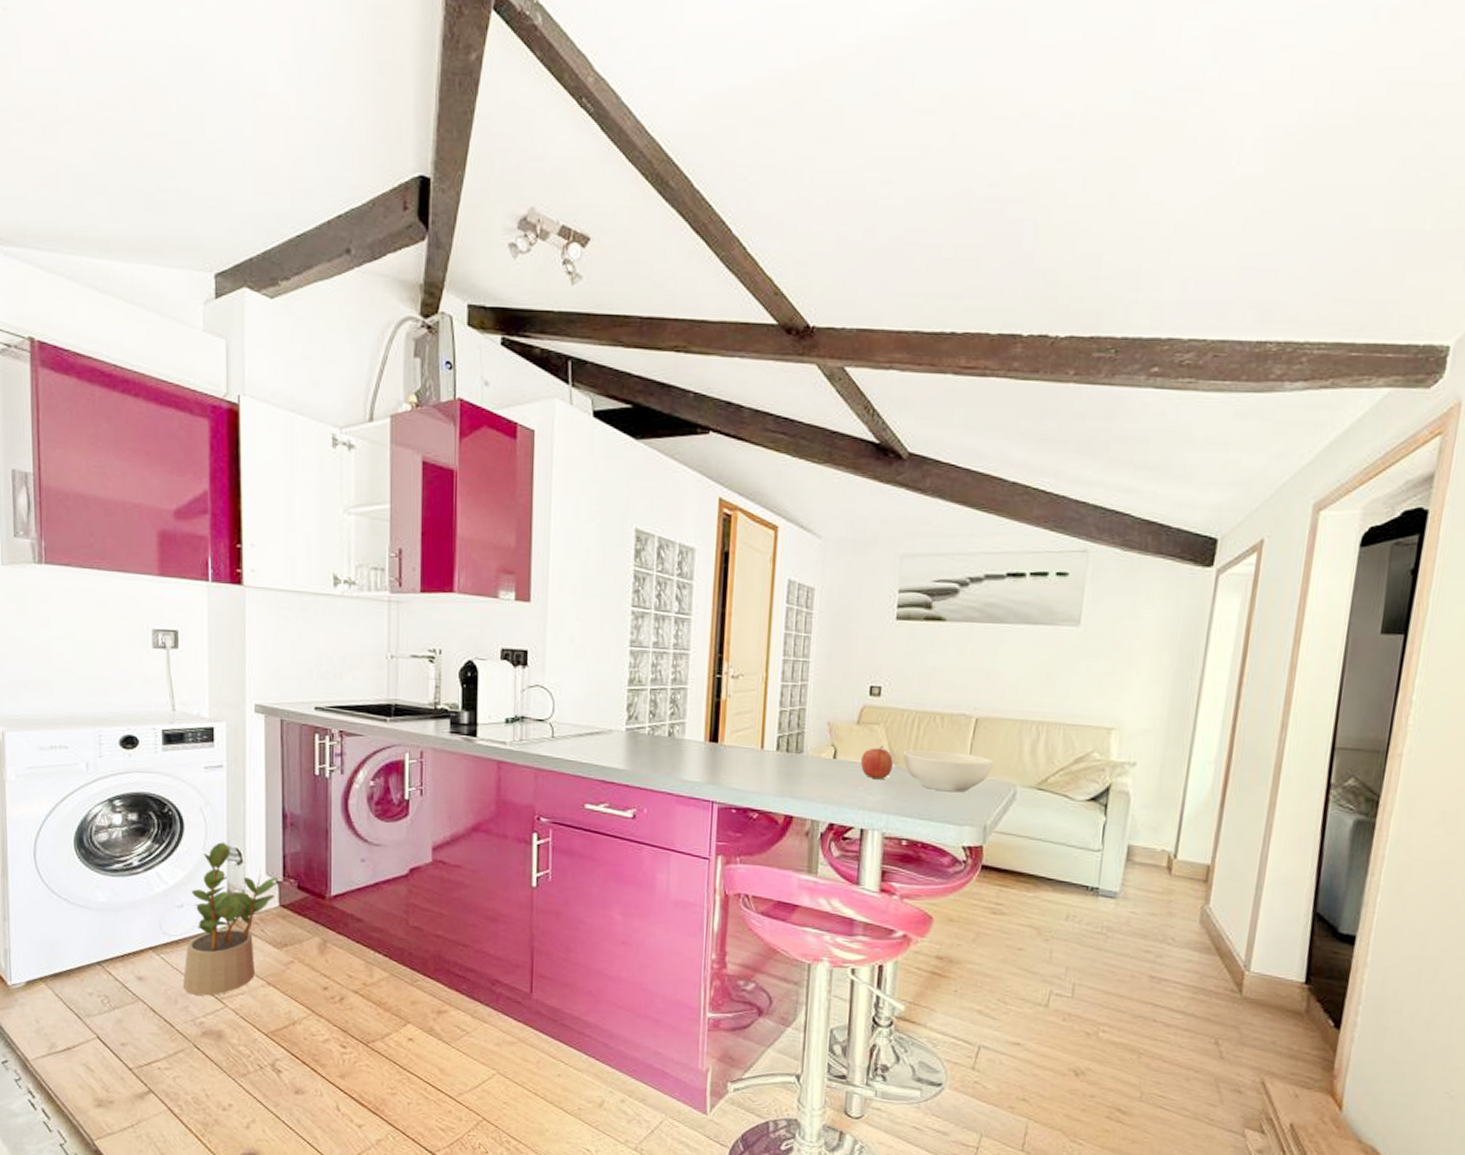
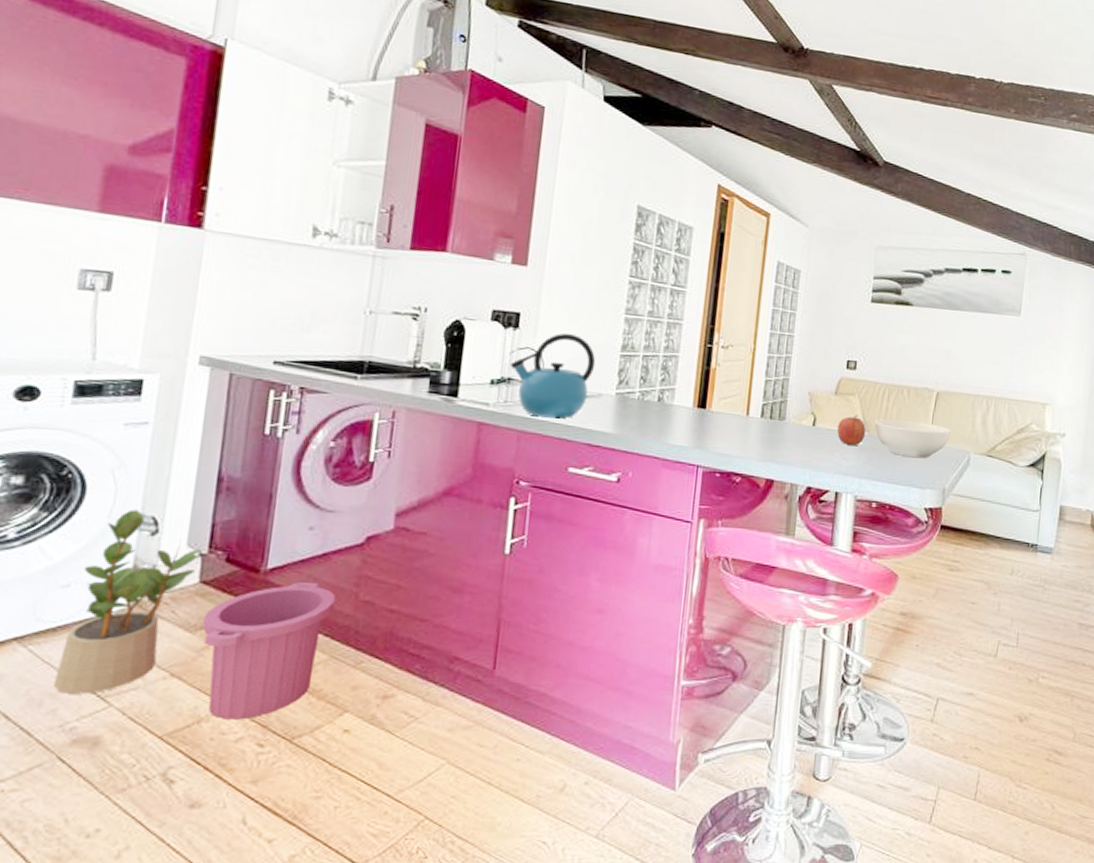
trash can: none [286,907,389,1025] -> present [202,581,335,720]
kettle: none [522,669,604,756] -> present [509,333,596,419]

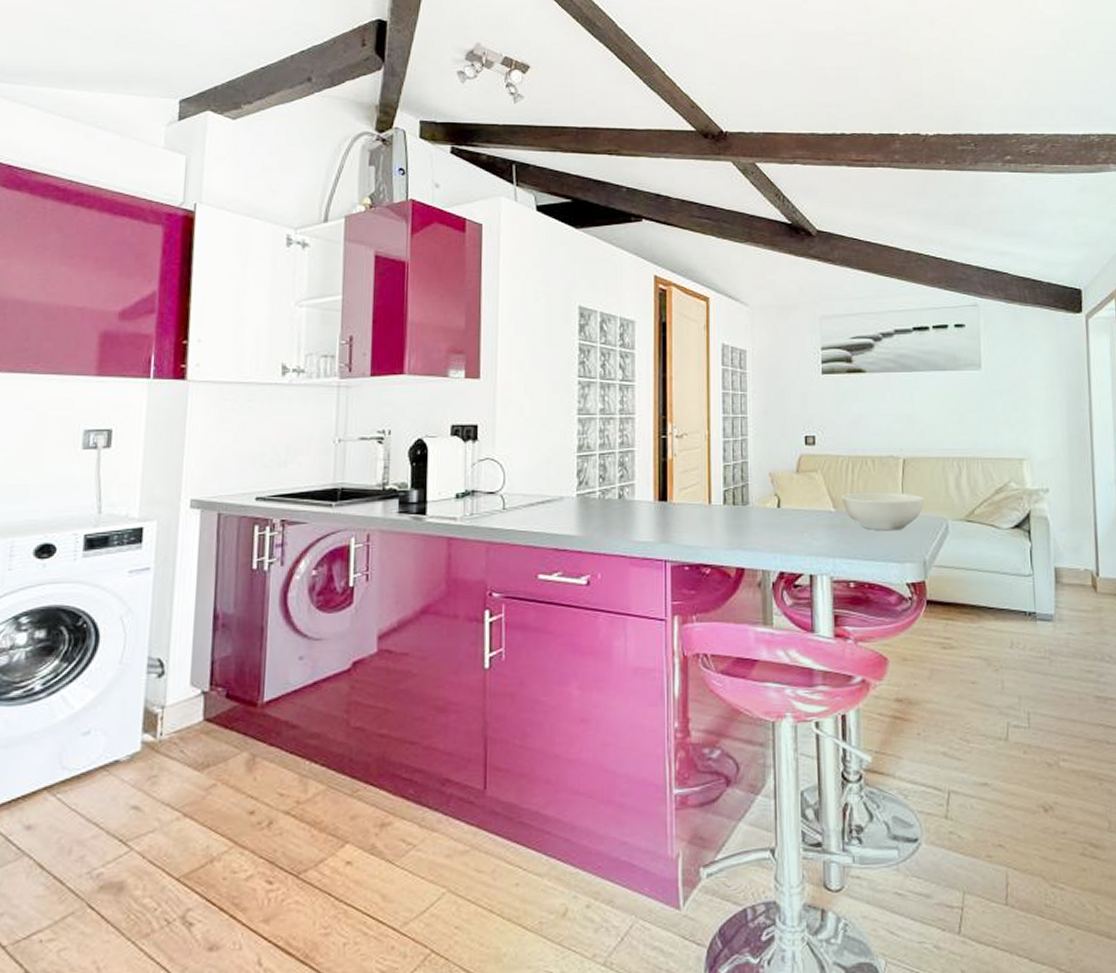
potted plant: present [52,509,202,694] -> none [80,653,204,840]
trash can: present [202,581,335,720] -> none [209,711,328,858]
kettle: present [509,333,596,419] -> none [472,439,554,526]
fruit: present [837,414,867,445] -> none [804,491,834,524]

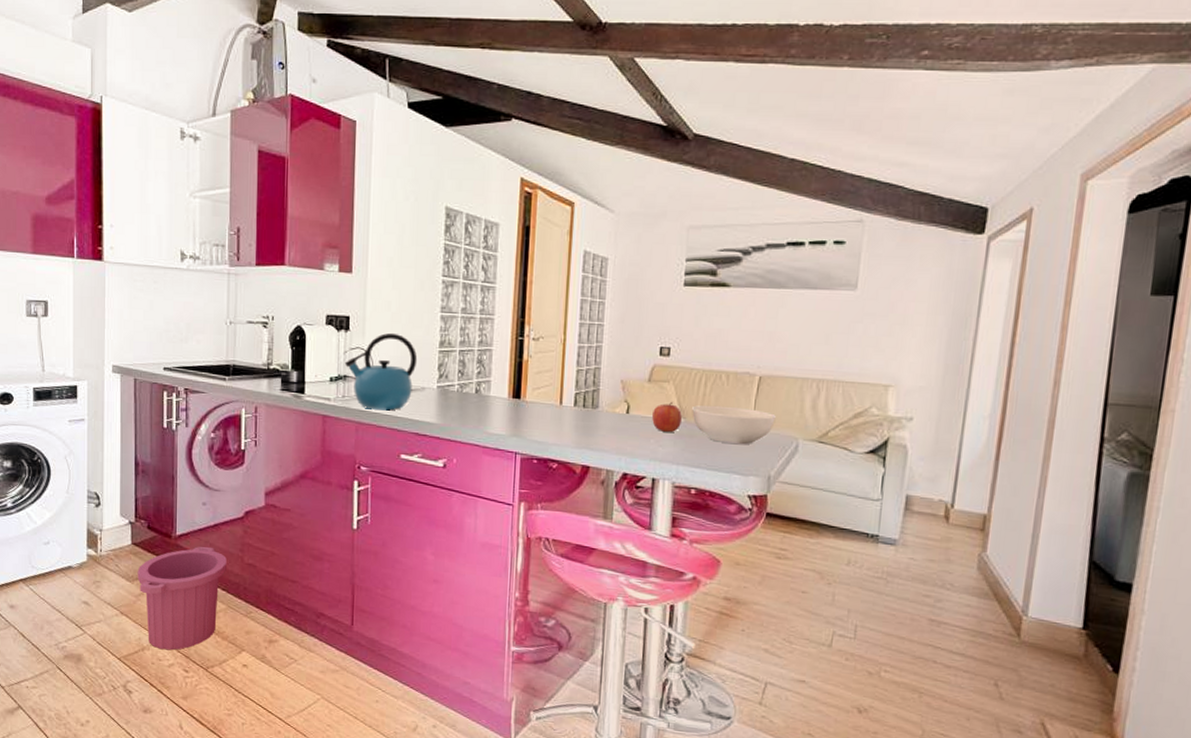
trash can: none [209,711,328,858] -> present [137,546,227,651]
kettle: none [472,439,554,526] -> present [344,332,418,411]
fruit: none [804,491,834,524] -> present [652,401,683,432]

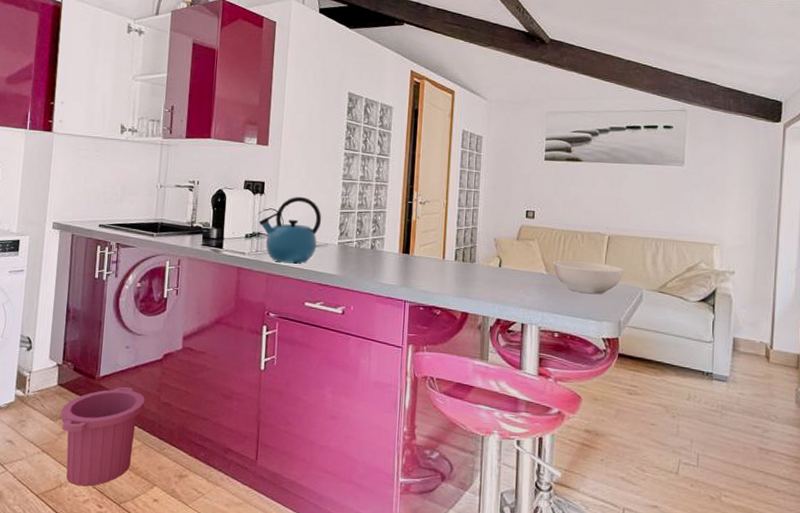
fruit: present [652,401,683,432] -> none [521,257,546,283]

